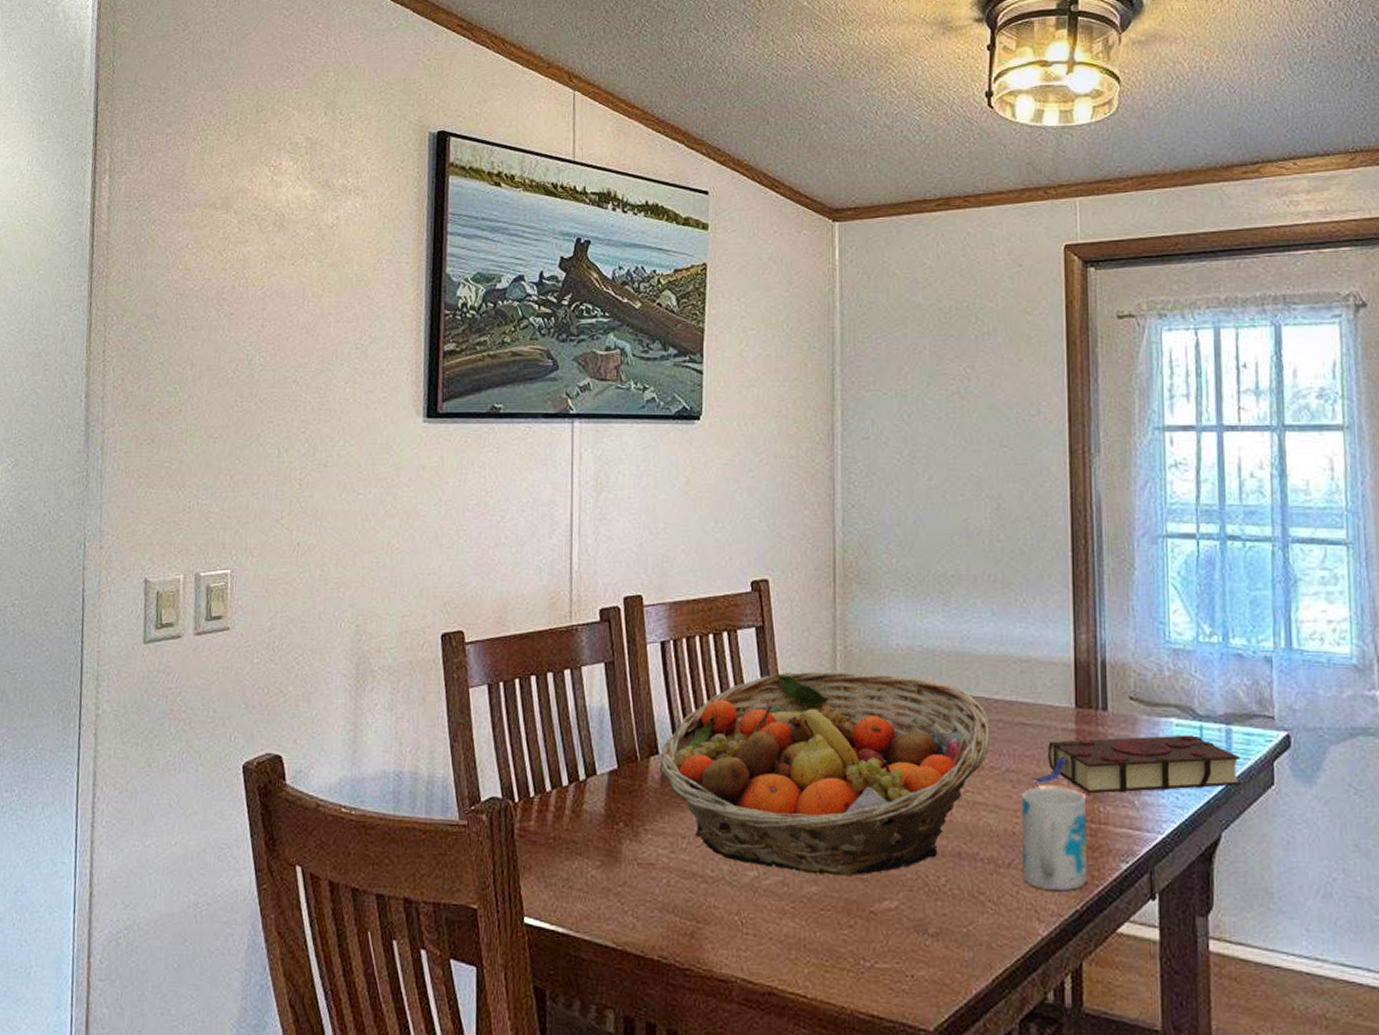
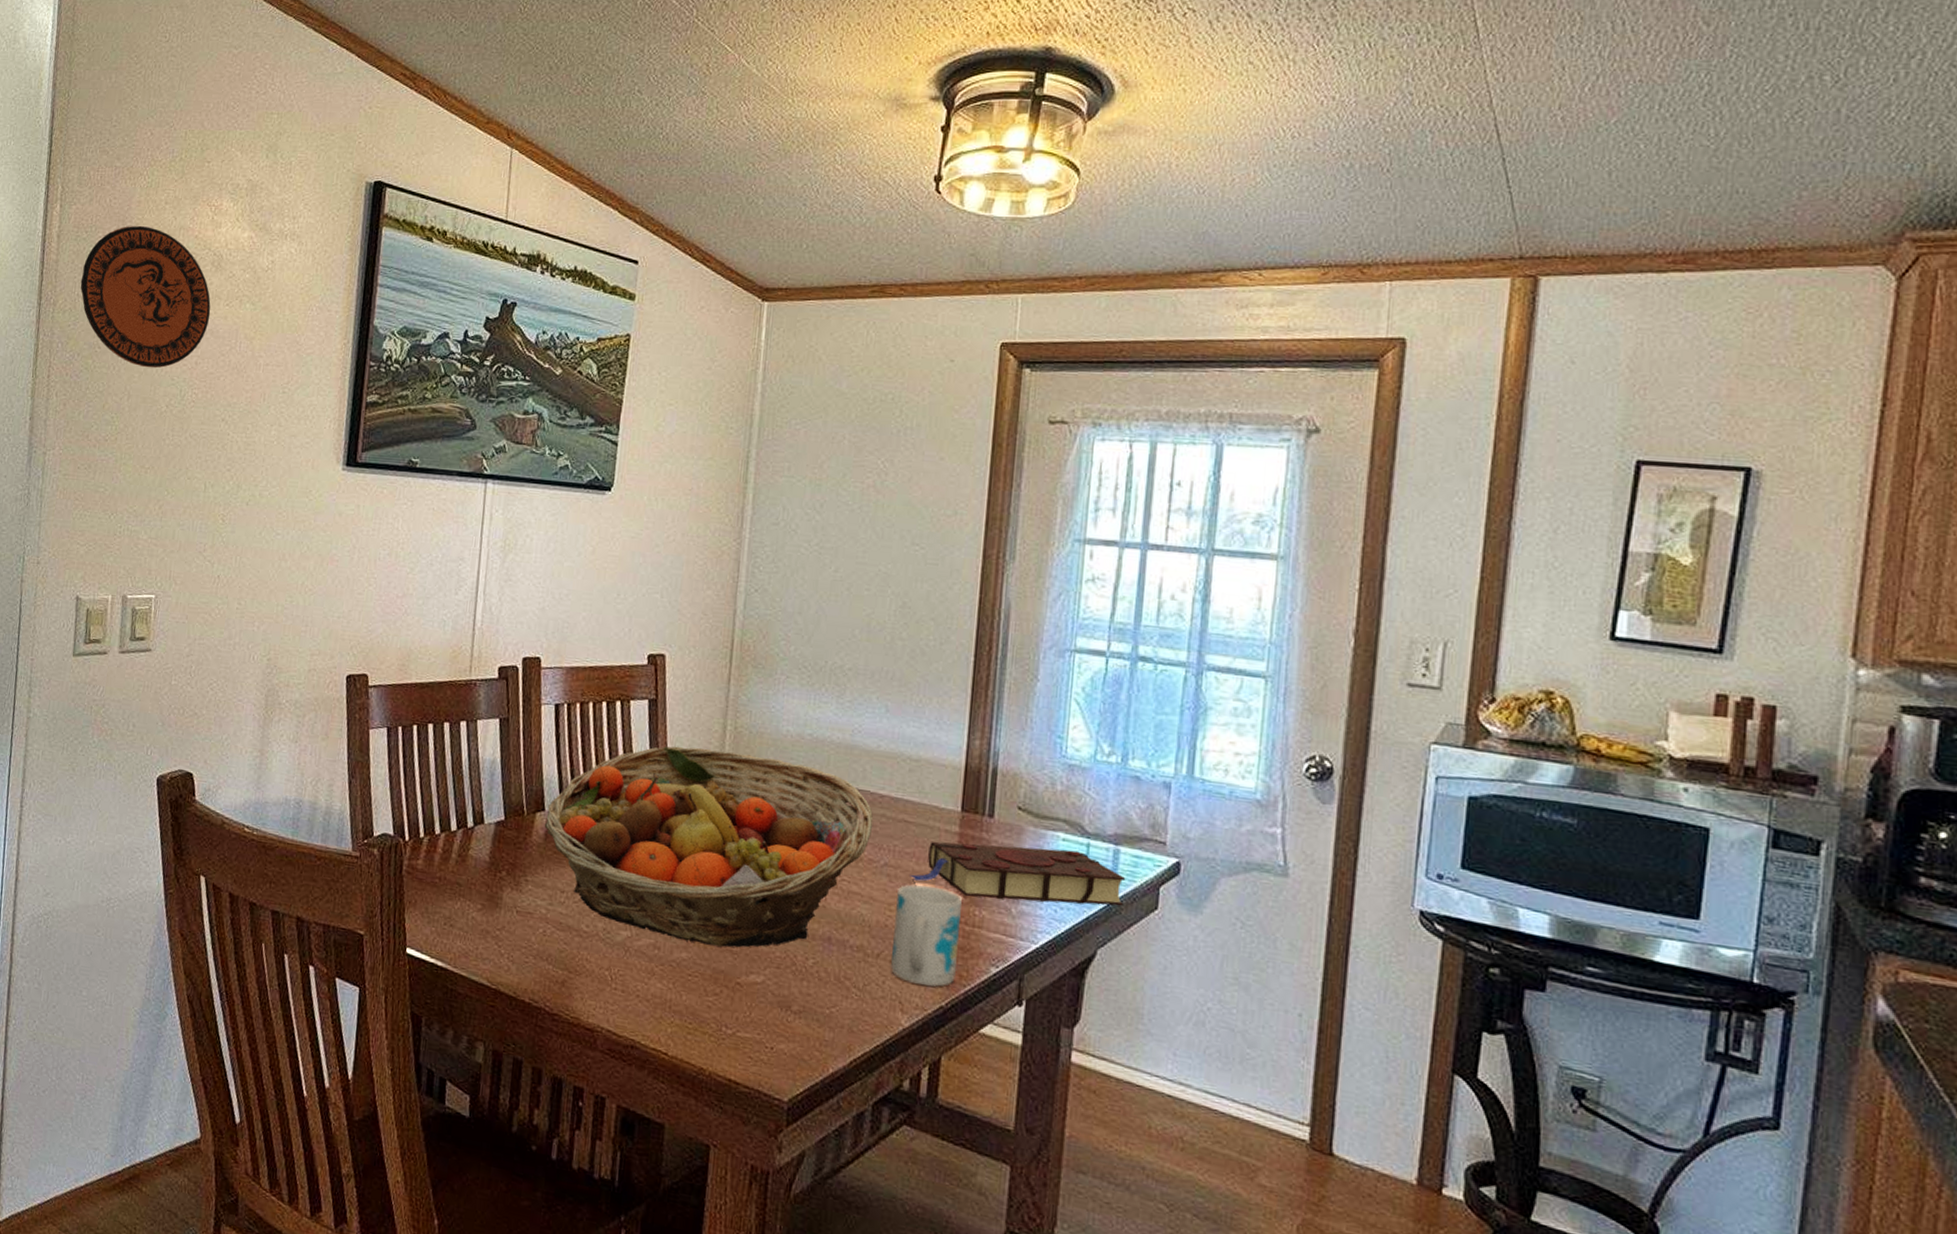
decorative plate: none [134,190,275,335] -> present [80,225,211,369]

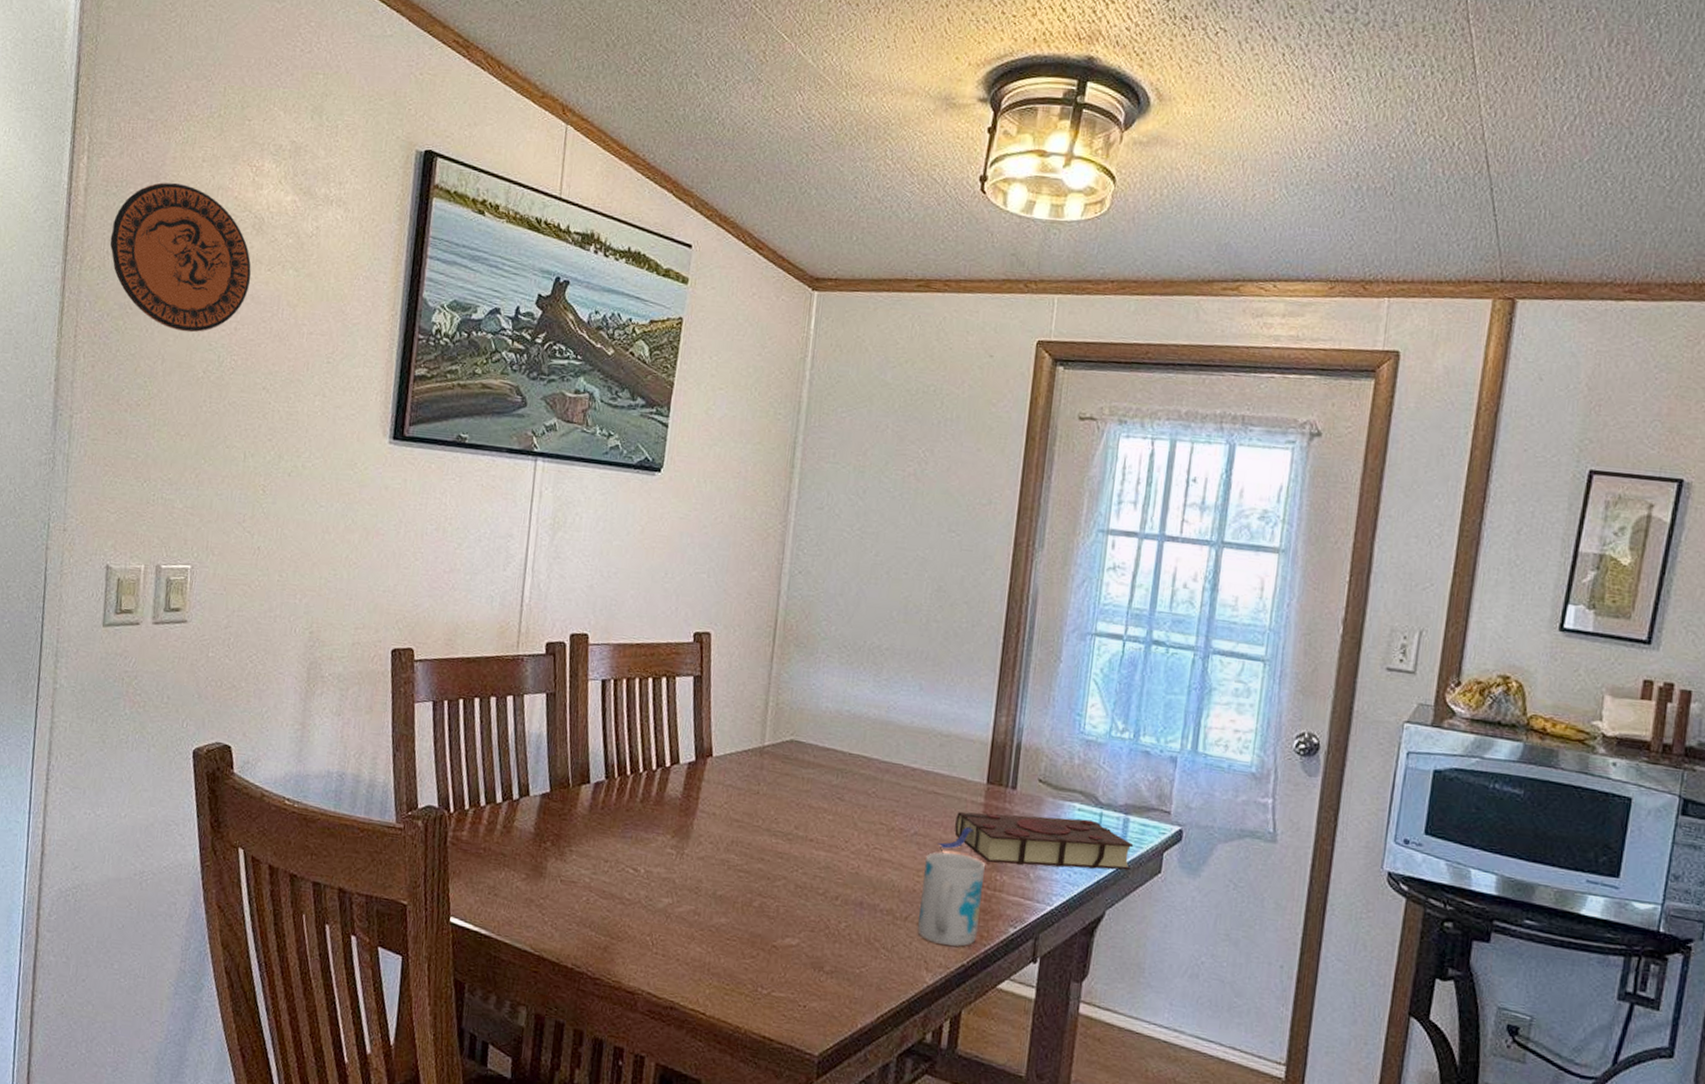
fruit basket: present [544,746,873,948] -> none [589,721,905,913]

